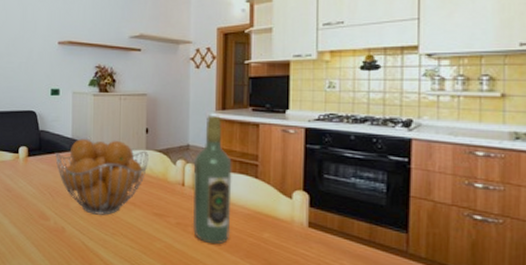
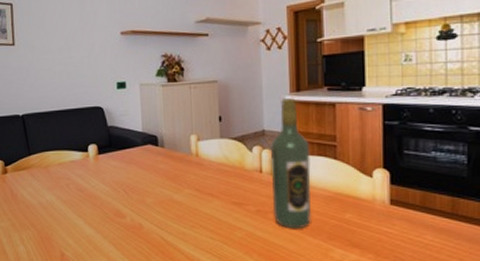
fruit basket: present [55,138,149,215] -> none [127,130,224,208]

